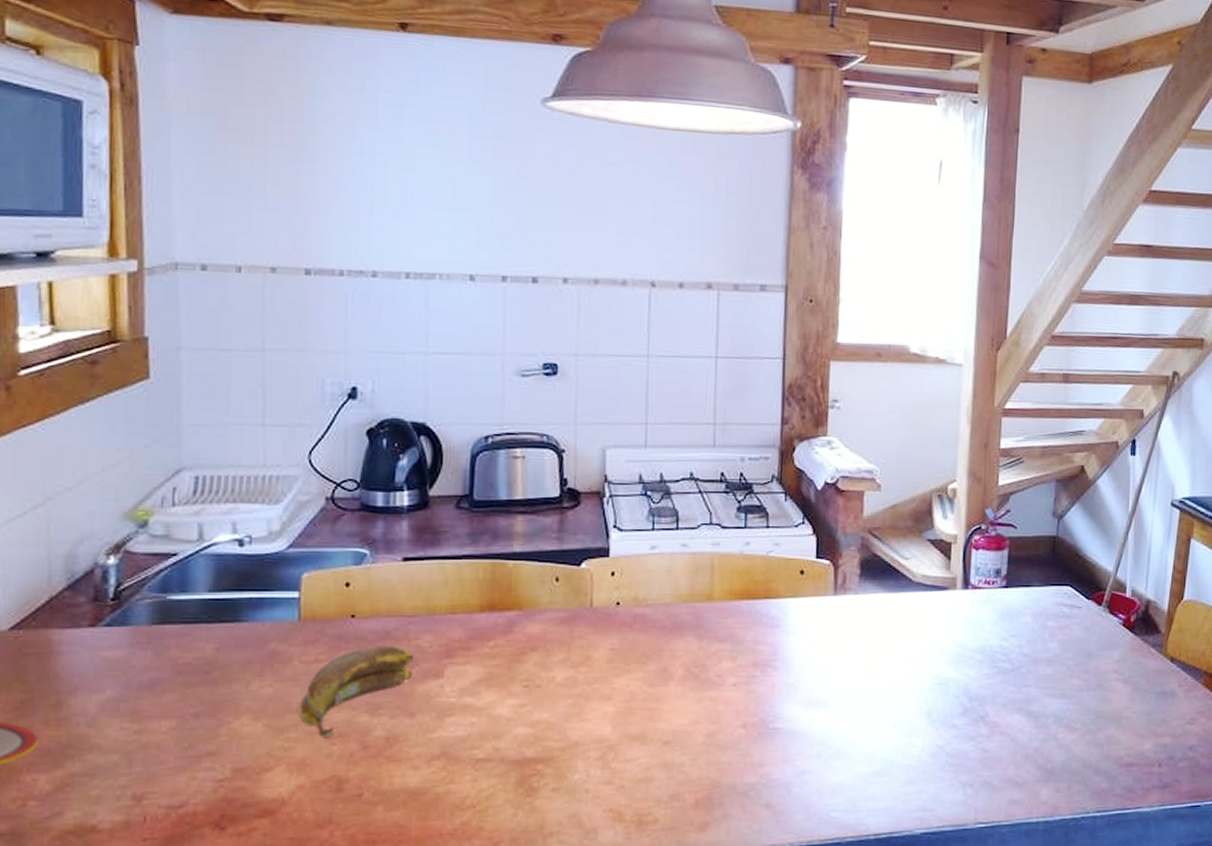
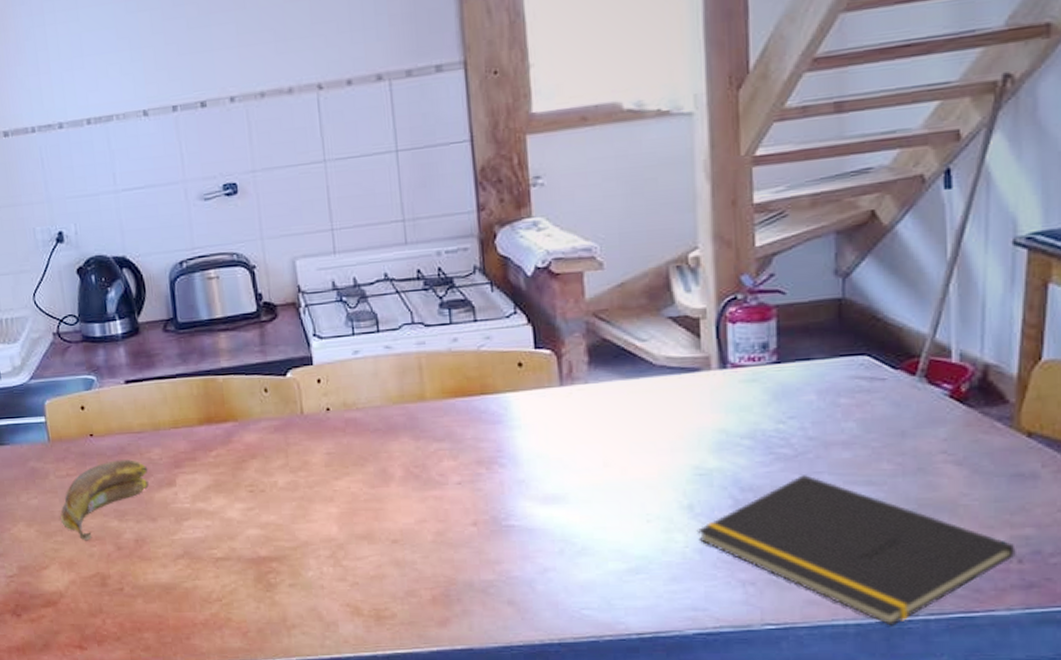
notepad: none [932,687,1158,823] -> present [696,475,1016,626]

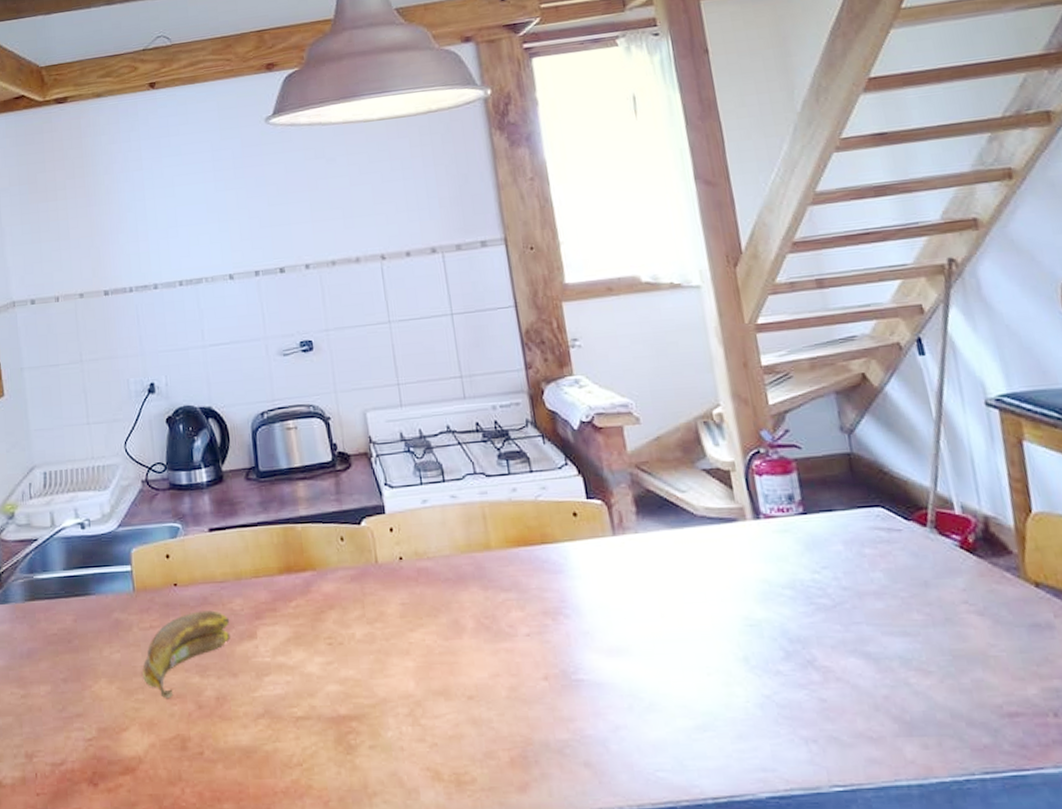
notepad: present [696,475,1016,626] -> none [754,625,1051,787]

